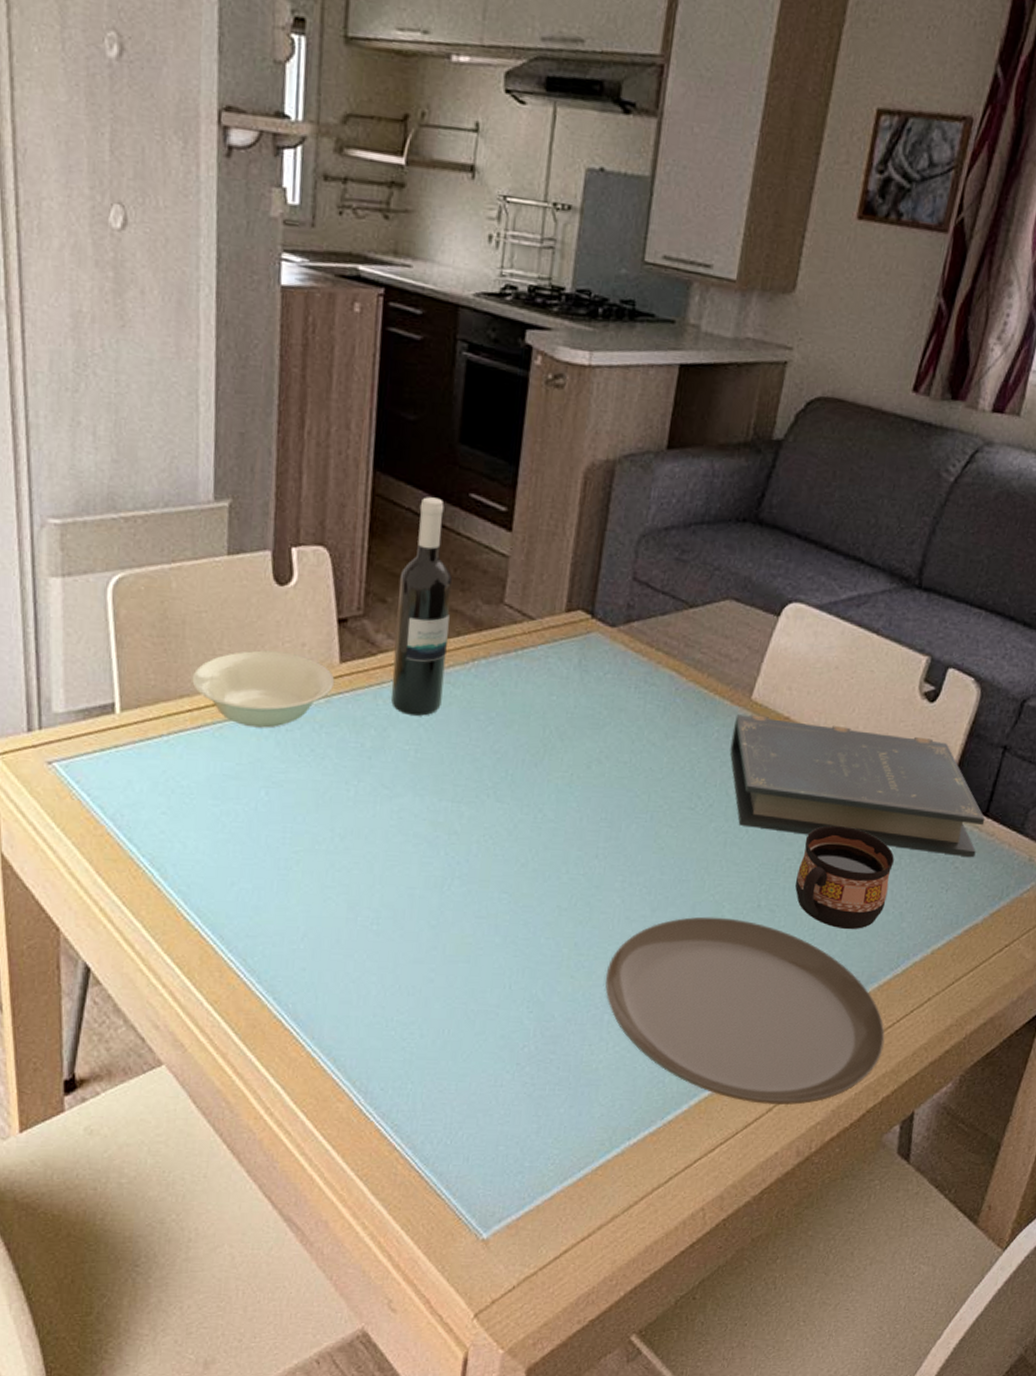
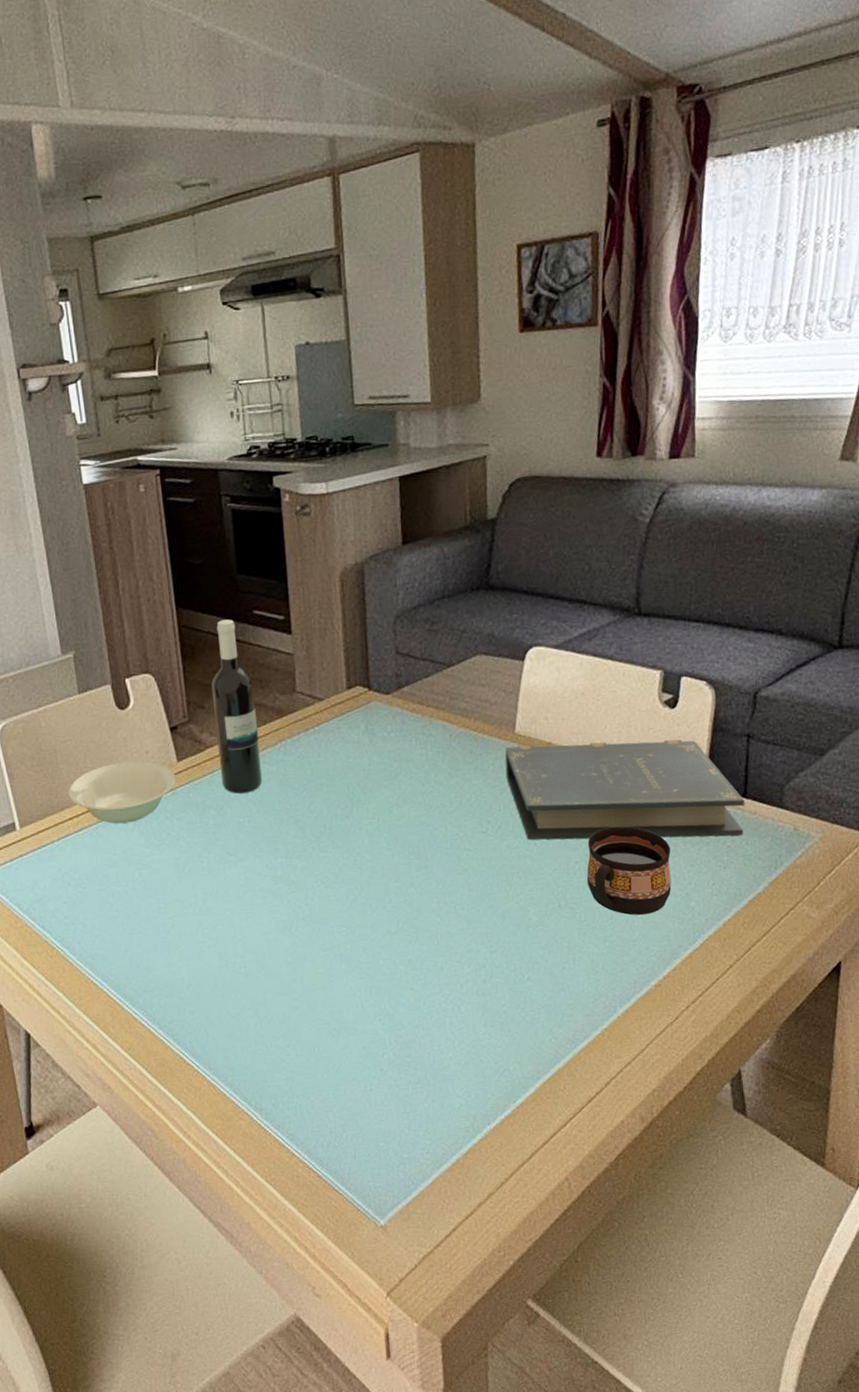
plate: present [605,916,885,1105] -> none [440,920,699,1079]

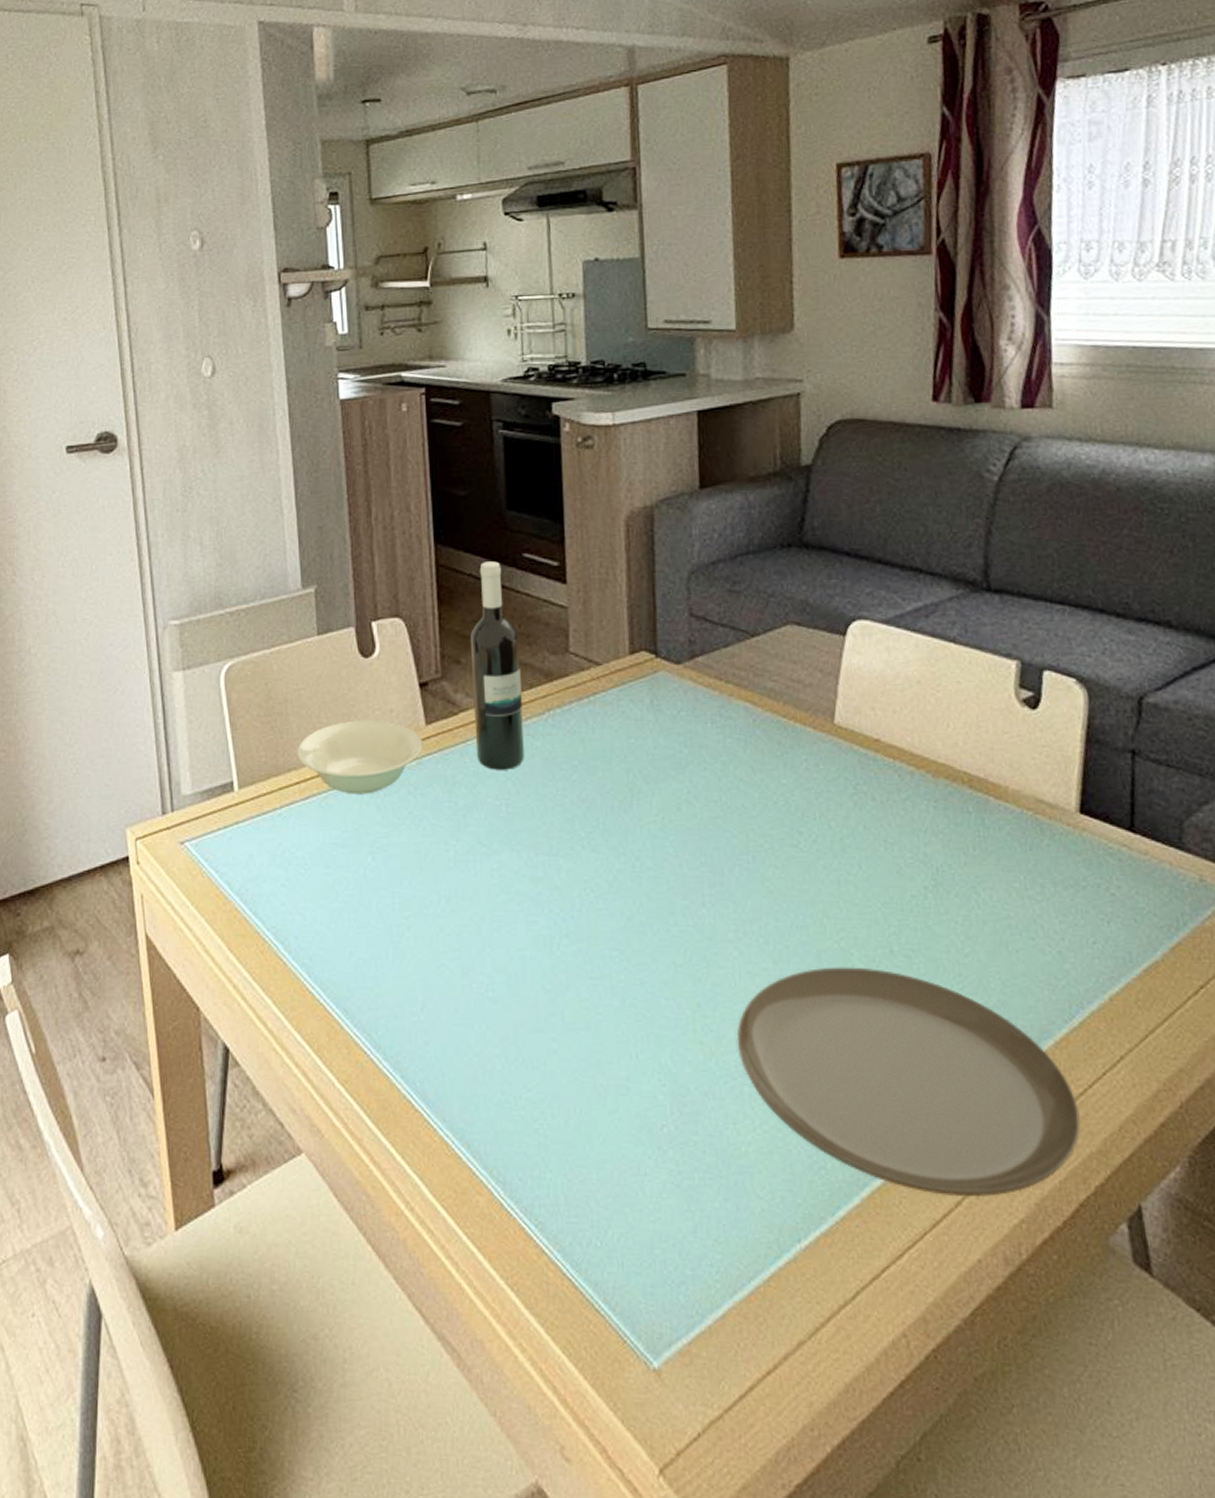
plate: none [440,920,699,1079] -> present [737,967,1081,1197]
book: present [504,739,745,840] -> none [821,739,1133,882]
cup: present [586,826,672,915] -> none [926,855,1039,974]

